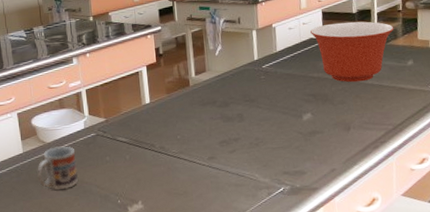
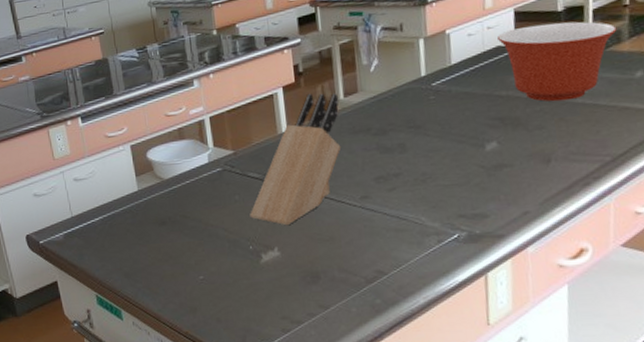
cup: present [37,146,78,190] -> none [154,183,202,233]
knife block: none [118,71,193,183] -> present [250,93,341,226]

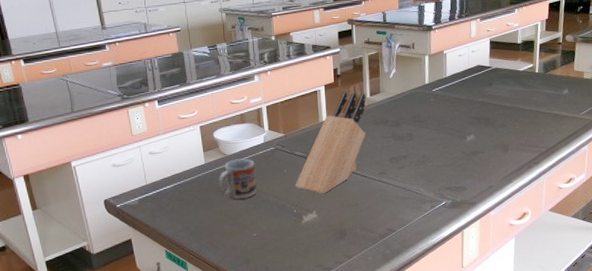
cup: none [154,183,202,233] -> present [218,158,257,199]
mixing bowl: present [498,21,617,102] -> none [478,51,554,108]

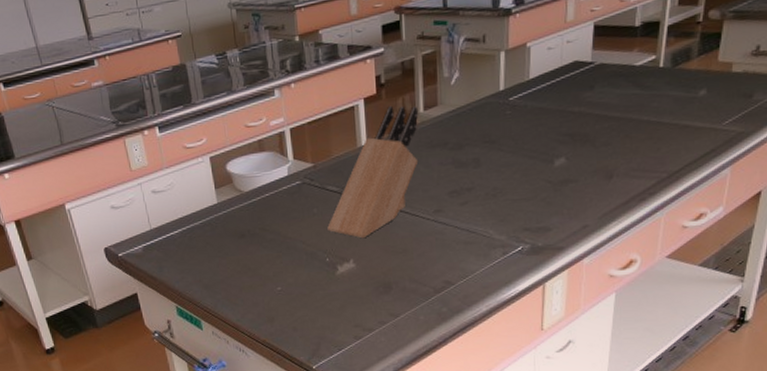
cup: present [218,158,257,199] -> none [234,196,281,246]

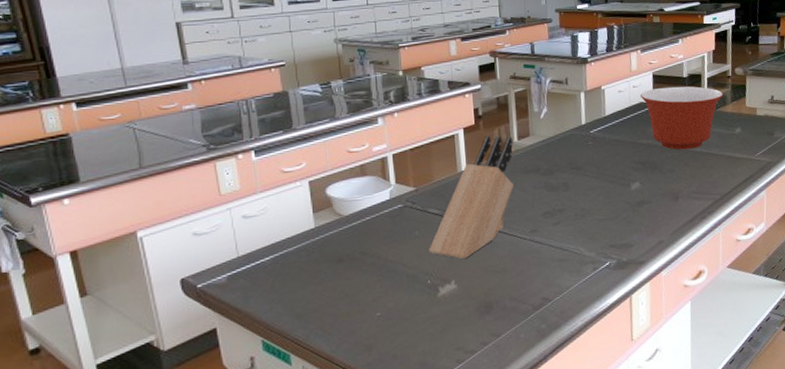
mixing bowl: none [576,37,688,119] -> present [640,86,724,150]

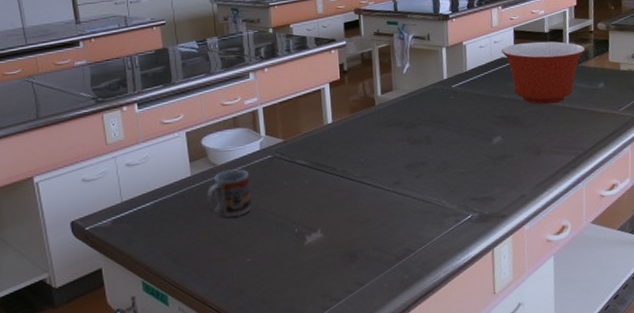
cup: none [332,219,381,270] -> present [206,169,252,217]
knife block: present [429,135,515,260] -> none [296,89,378,209]

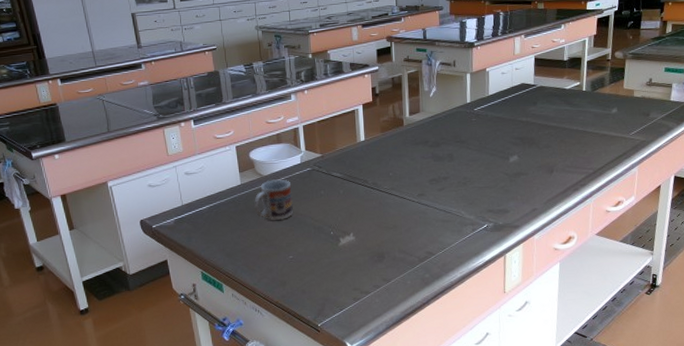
mixing bowl: present [502,41,586,105] -> none [522,69,602,128]

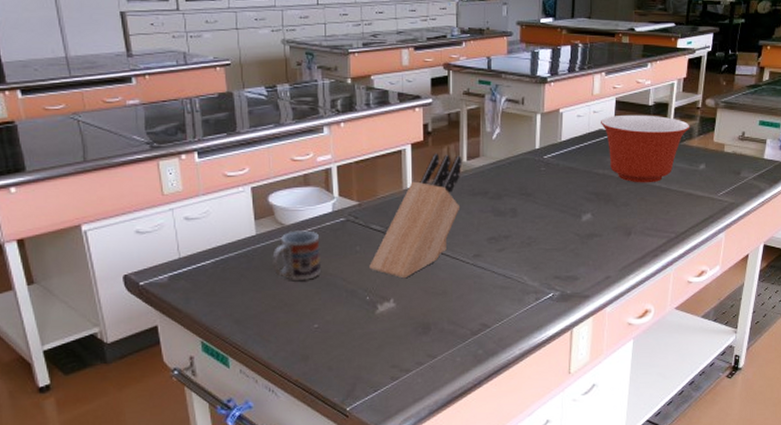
knife block: none [332,111,406,216] -> present [369,153,463,279]
mixing bowl: none [522,69,602,128] -> present [601,114,690,183]

